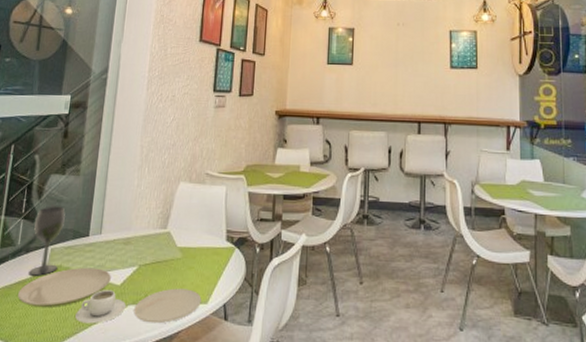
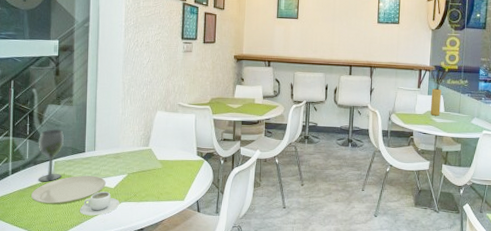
plate: present [134,288,202,324] -> none [126,190,179,215]
vase: none [522,121,545,187] -> present [430,66,449,116]

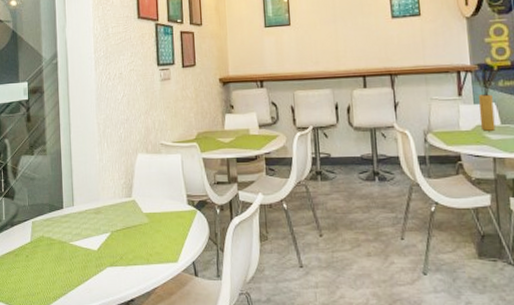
plate: present [31,175,106,205] -> none [10,236,88,274]
wine glass: present [38,129,65,182] -> none [14,184,41,246]
teacup: present [80,191,120,216] -> none [62,255,105,285]

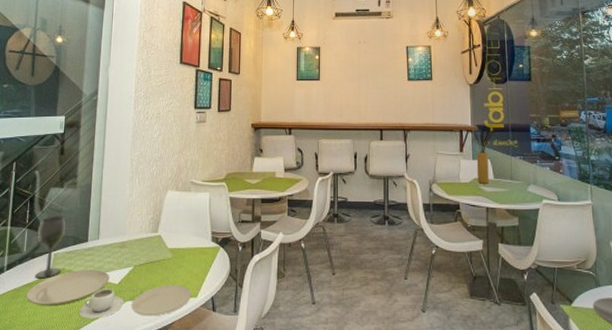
plate: none [10,236,88,274] -> present [26,269,110,307]
wine glass: none [14,184,41,246] -> present [35,216,66,279]
teacup: none [62,255,105,285] -> present [79,289,125,319]
plate: none [112,250,172,282] -> present [131,285,192,317]

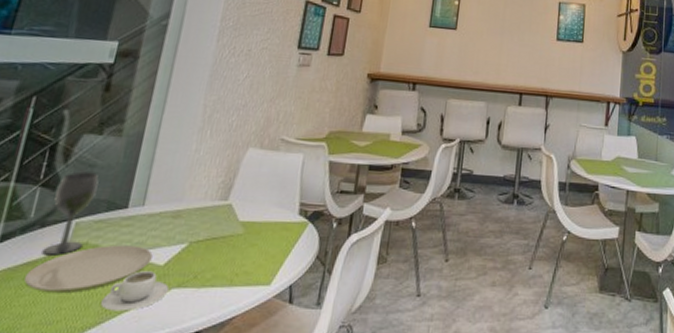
plate: present [131,285,192,317] -> none [178,268,264,309]
vase: present [474,125,494,184] -> none [620,98,643,164]

